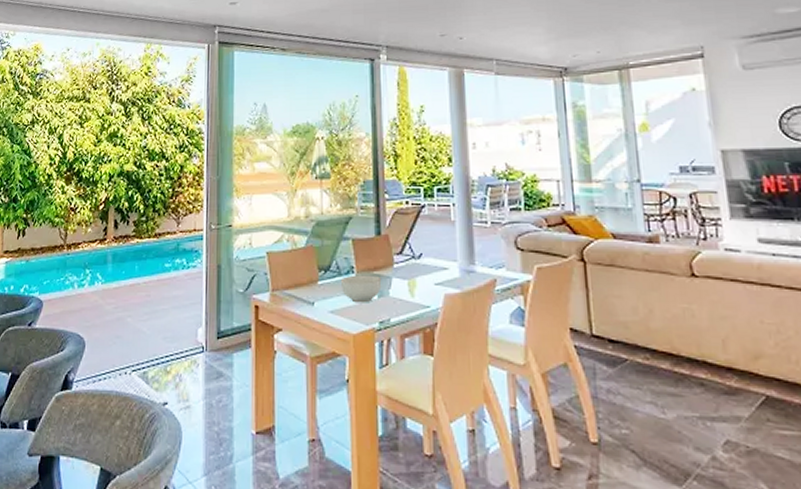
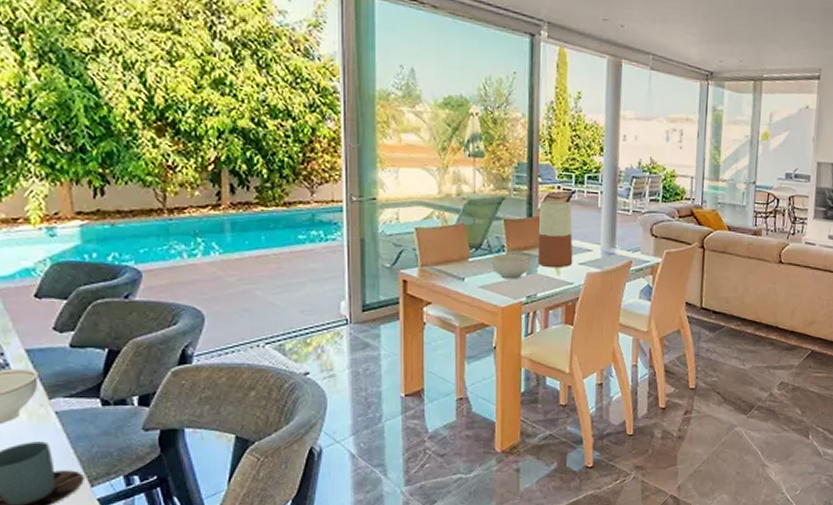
vase: none [387,216,428,290] -> present [538,200,573,268]

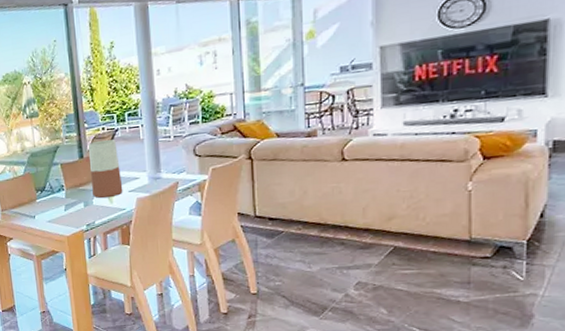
bowl: present [491,253,531,280] -> none [53,190,87,213]

